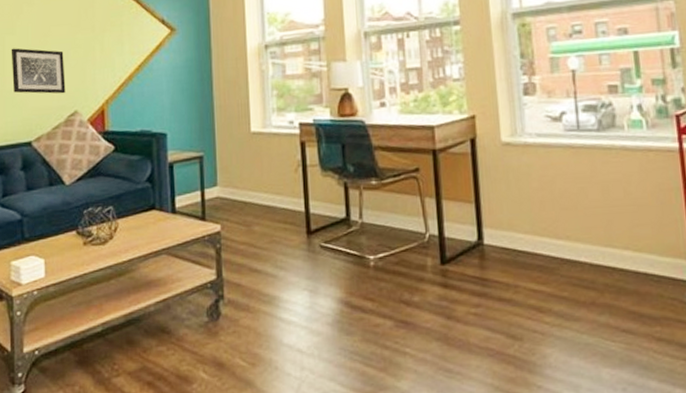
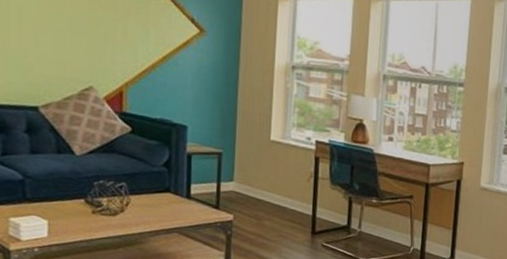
wall art: present [11,48,66,94] -> none [17,8,81,67]

